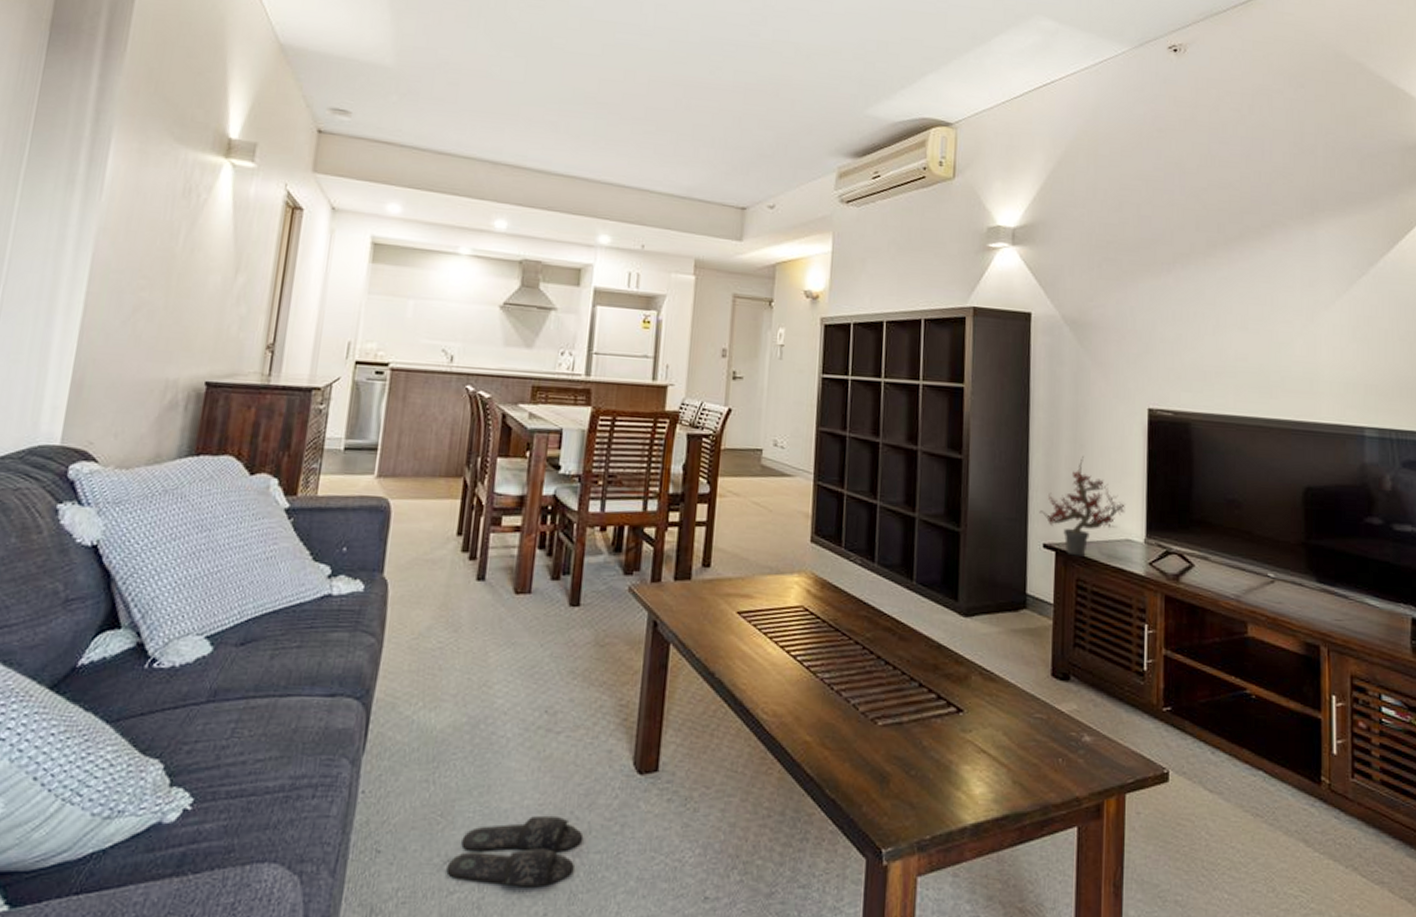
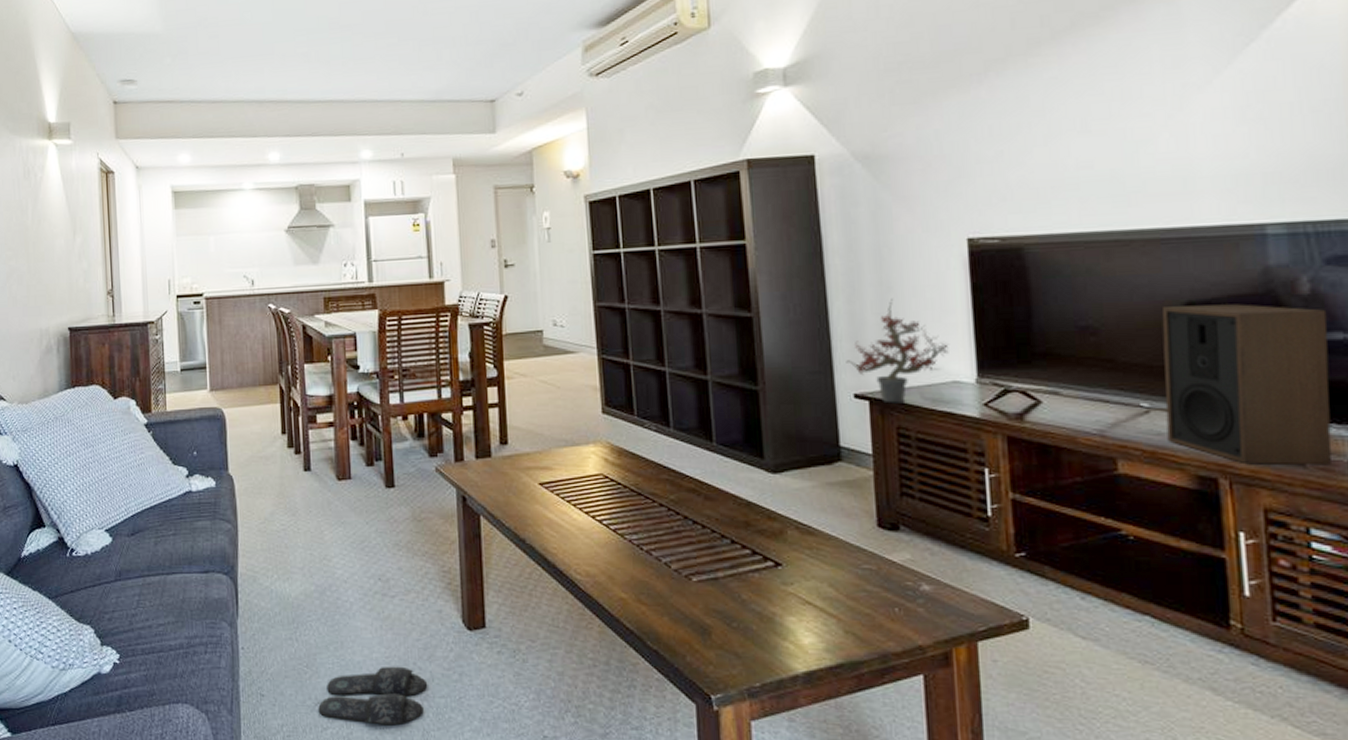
speaker: none [1286,489,1402,640] -> present [1161,304,1333,466]

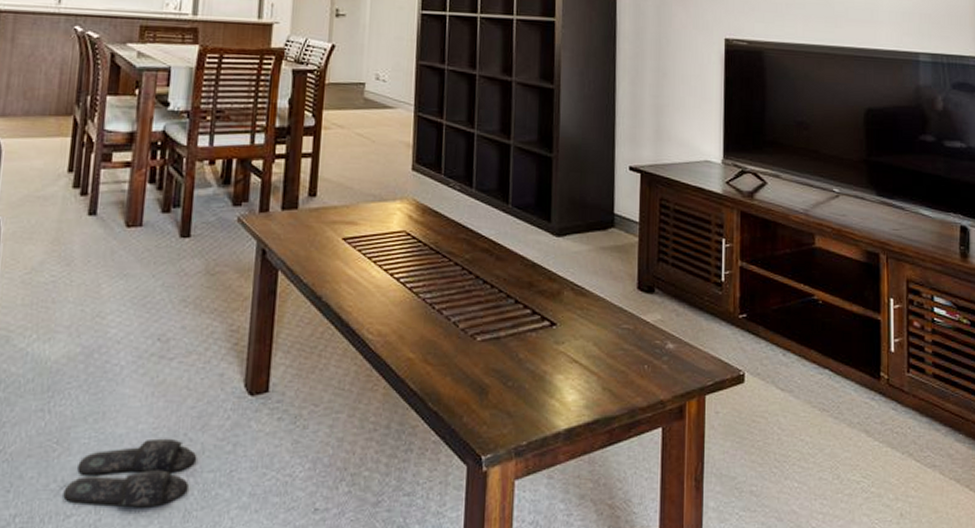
potted plant: present [846,299,949,404] -> none [625,84,704,177]
speaker: present [1161,304,1333,466] -> none [849,111,952,246]

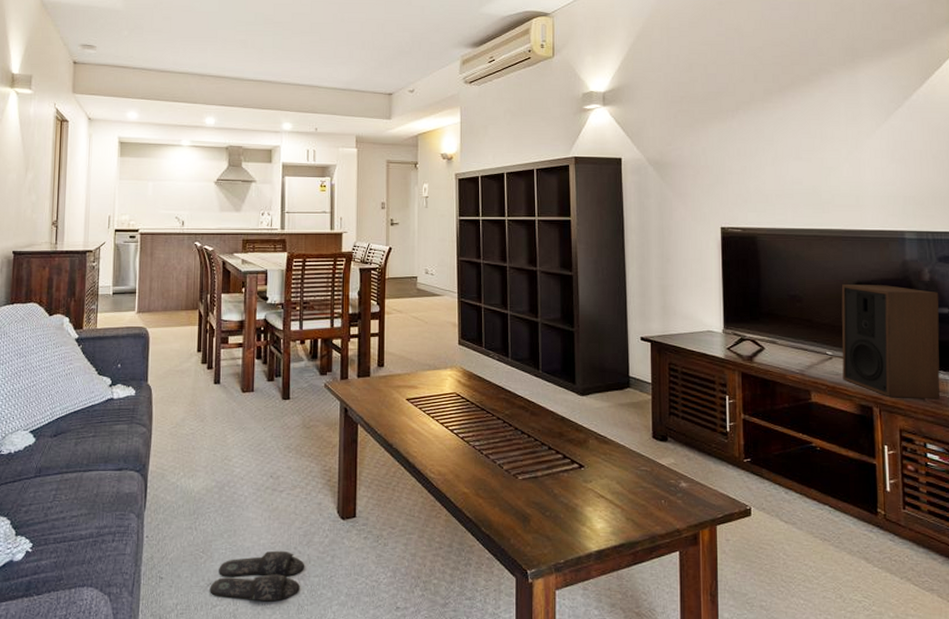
speaker: none [849,111,952,246] -> present [841,284,940,400]

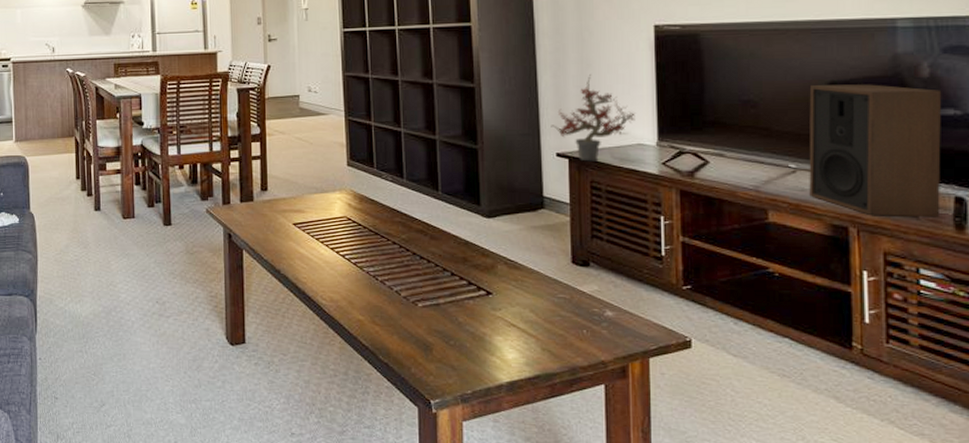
slippers: present [210,550,304,602] -> none [103,374,195,424]
potted plant: none [636,268,706,346] -> present [551,75,636,162]

